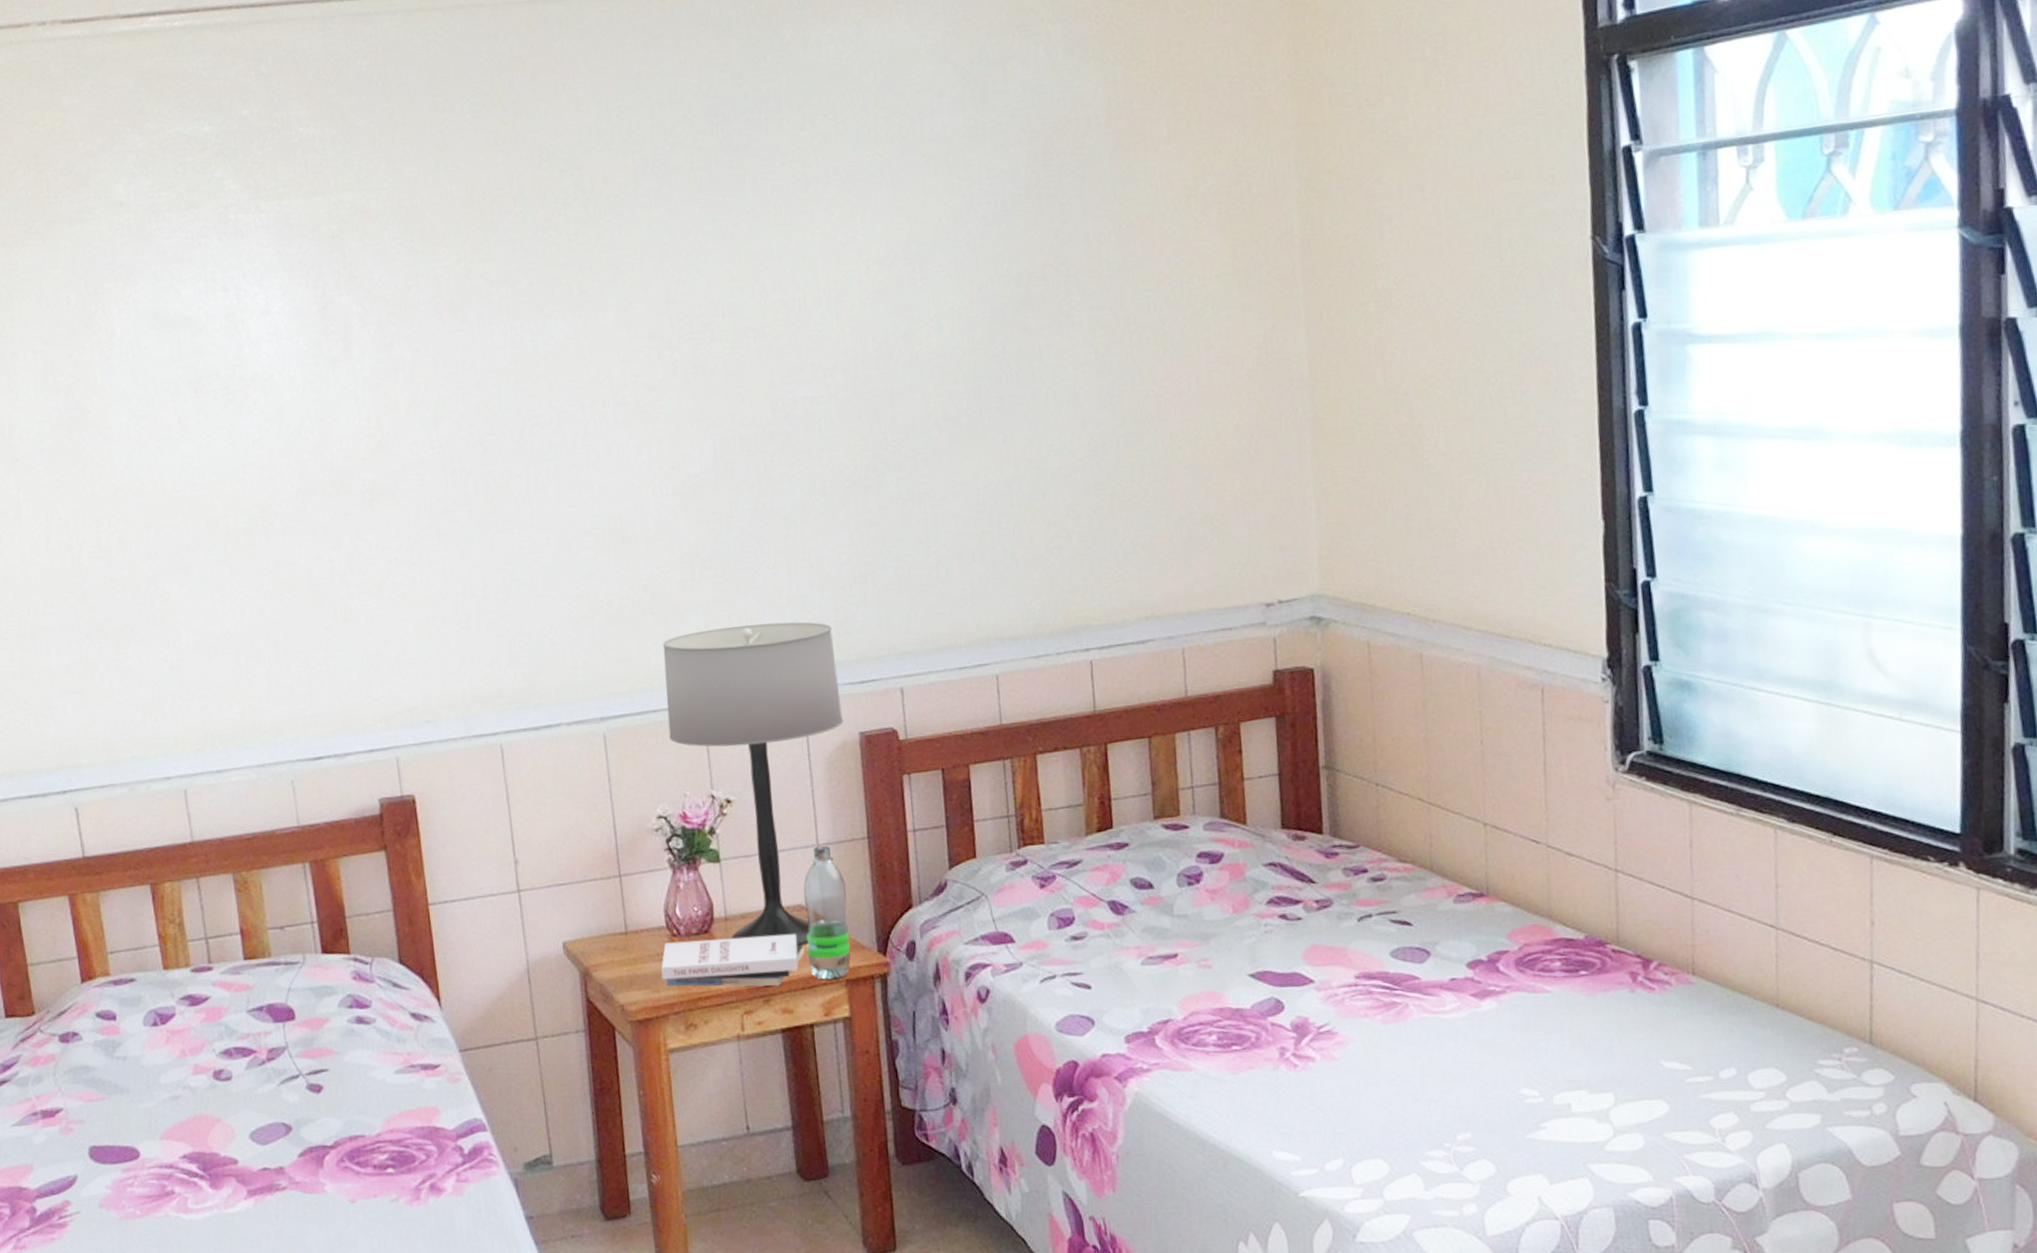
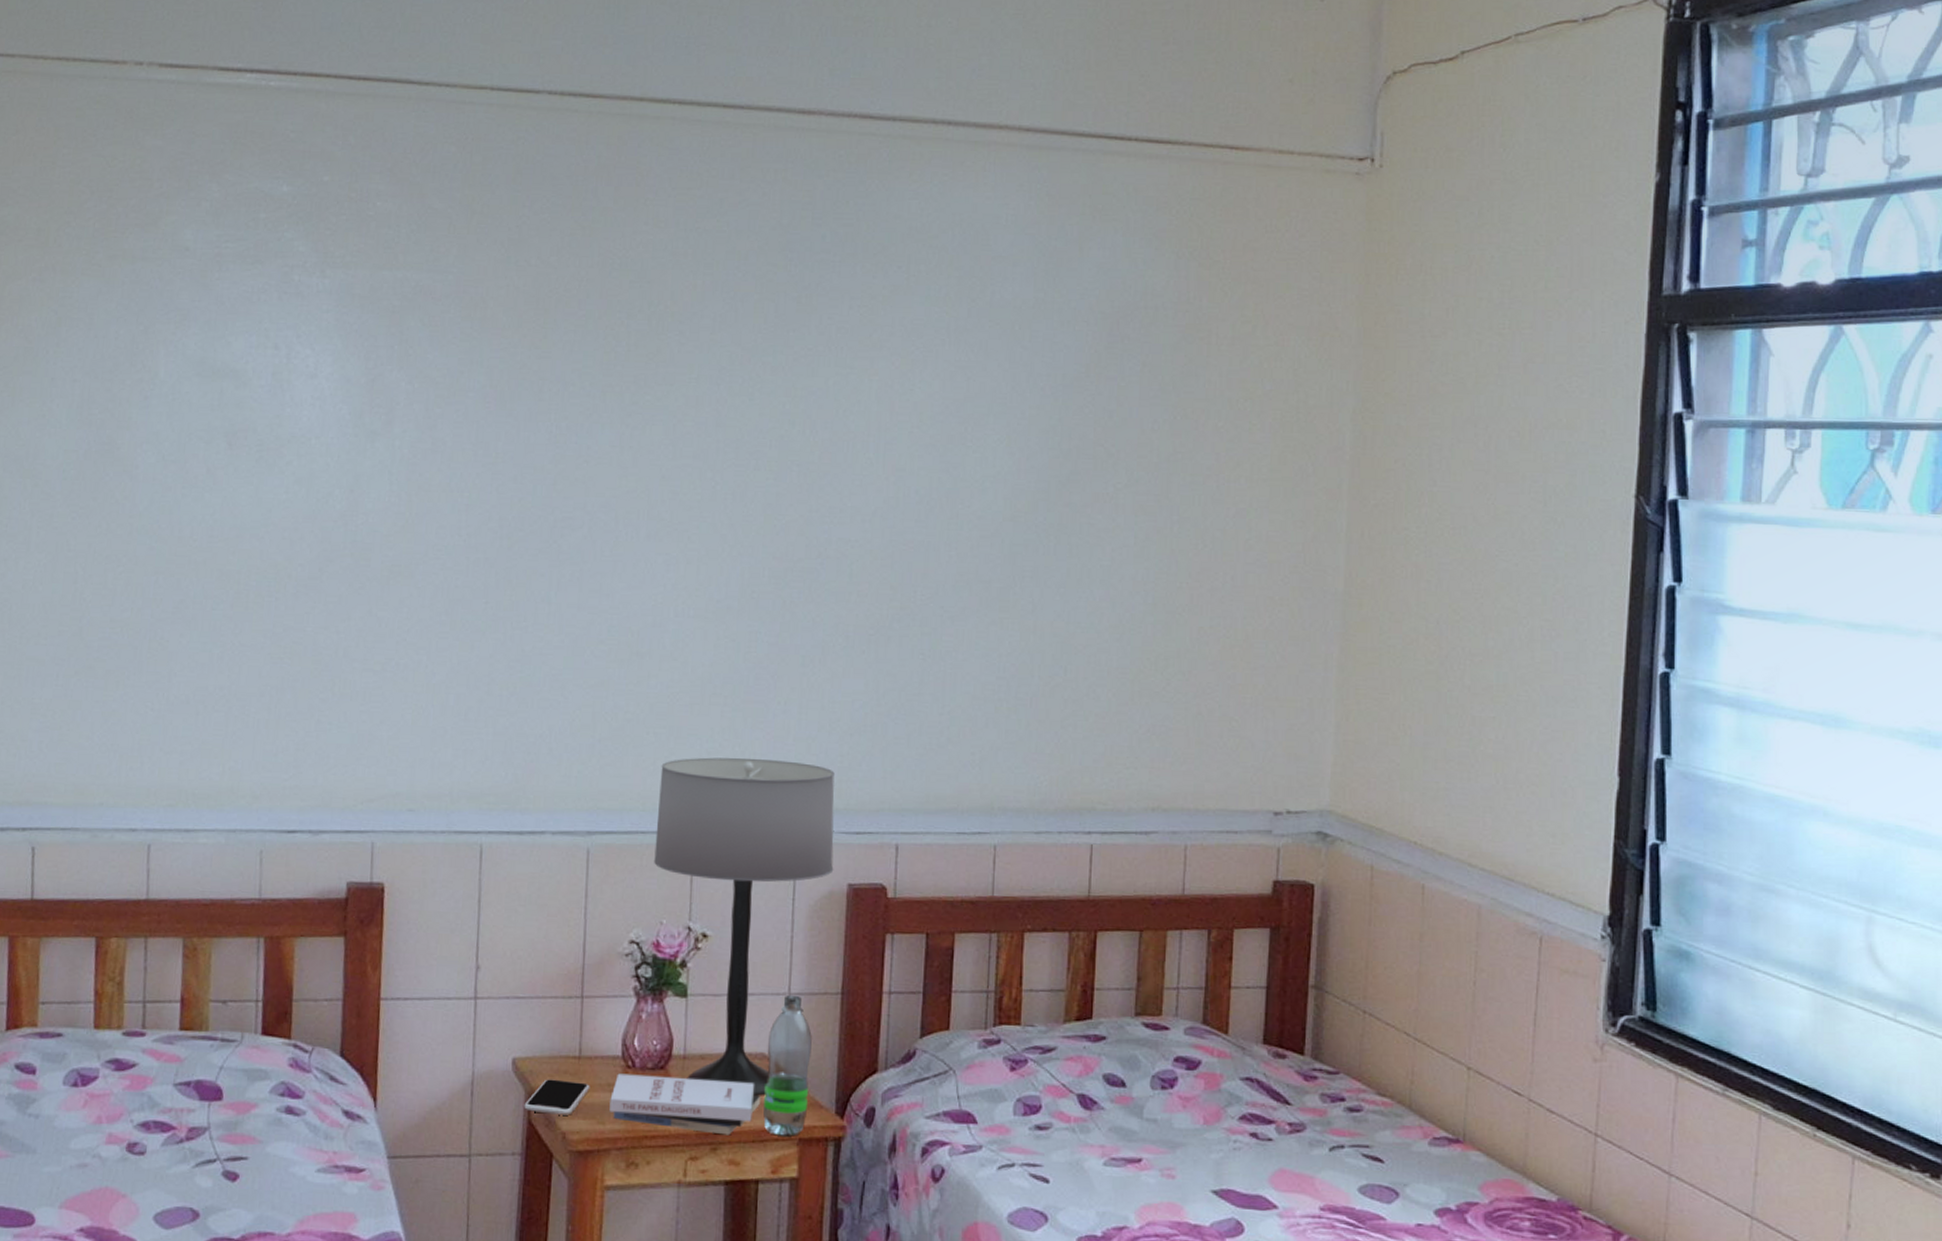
smartphone: none [580,956,641,990] -> present [524,1079,590,1115]

